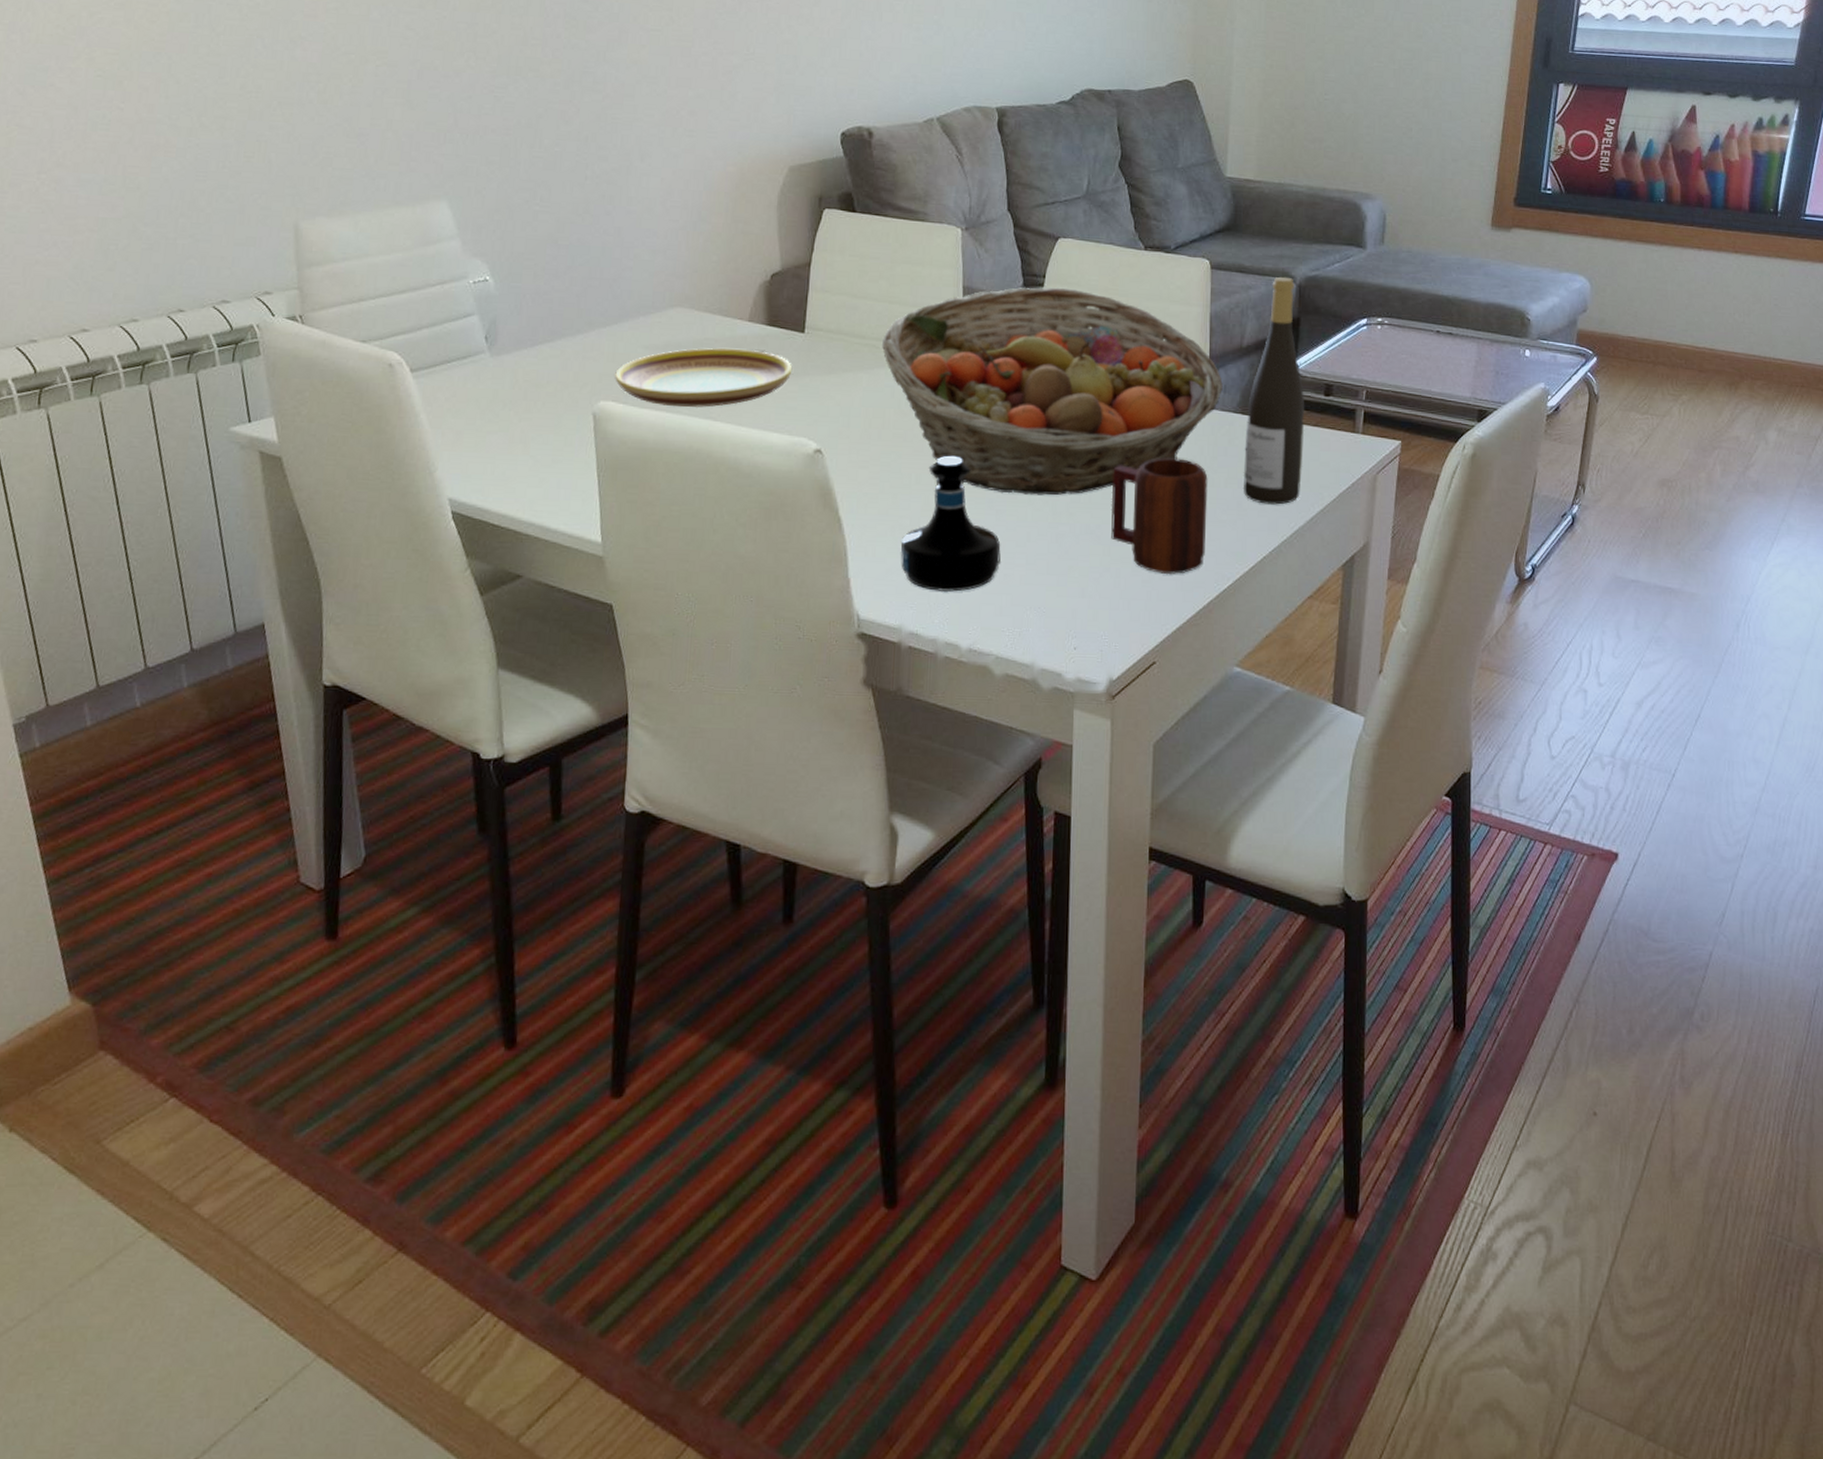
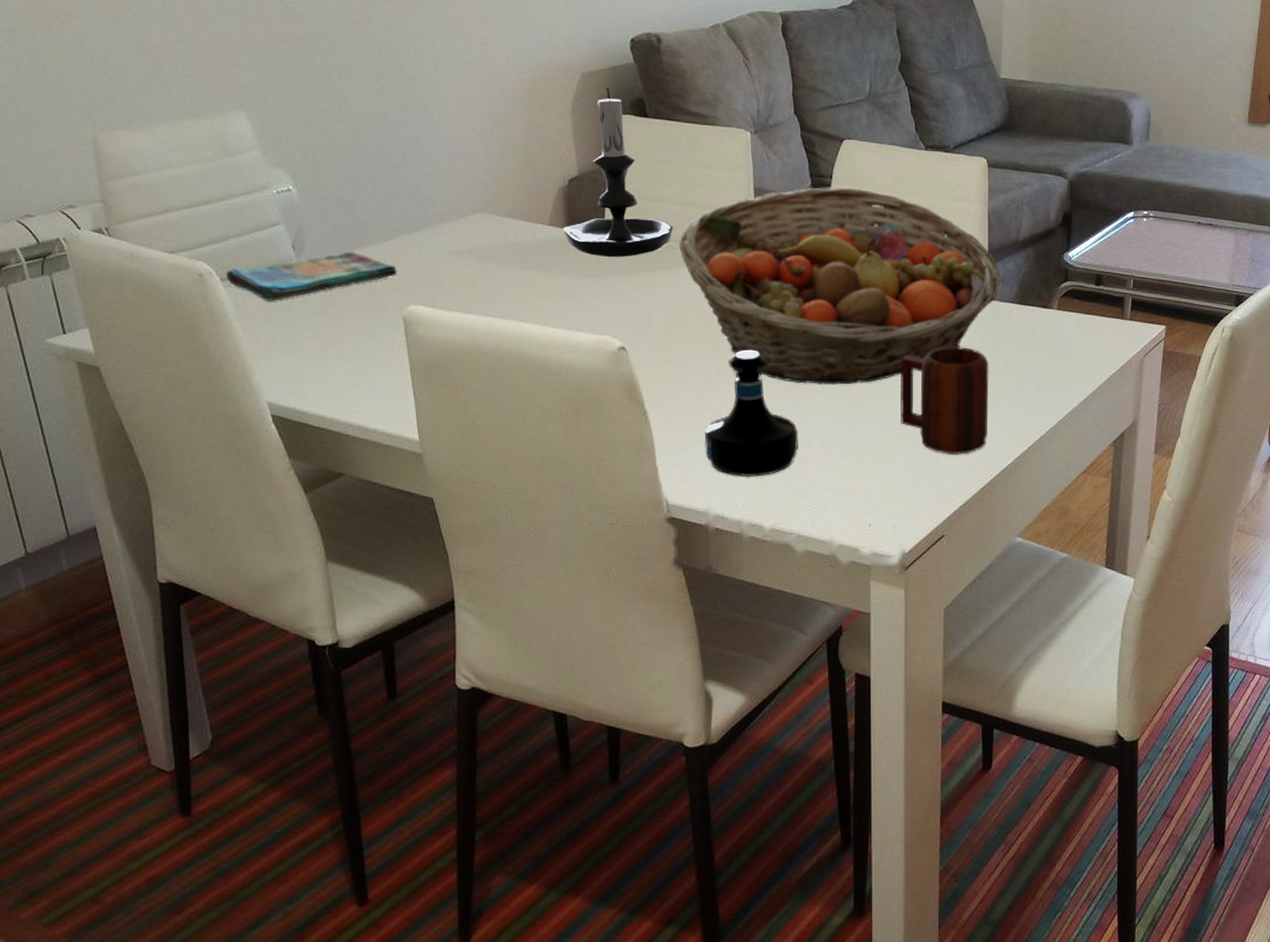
dish towel: none [416,343,590,394] -> present [226,251,397,301]
plate: present [614,348,793,407] -> none [421,251,594,309]
candle holder: none [763,181,877,356] -> present [563,87,673,257]
wine bottle: present [1243,276,1305,505] -> none [1021,173,1078,388]

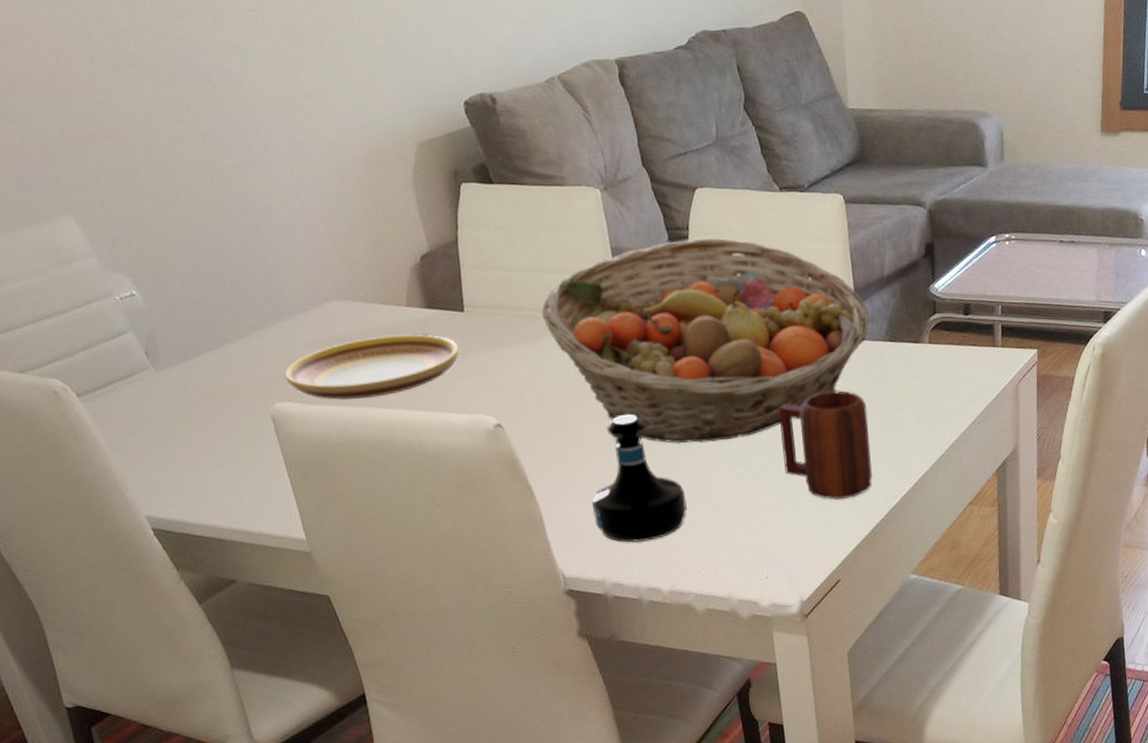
dish towel: present [226,251,397,301] -> none [82,352,258,413]
plate: none [421,251,594,309] -> present [284,334,459,400]
candle holder: present [563,87,673,257] -> none [421,155,534,334]

